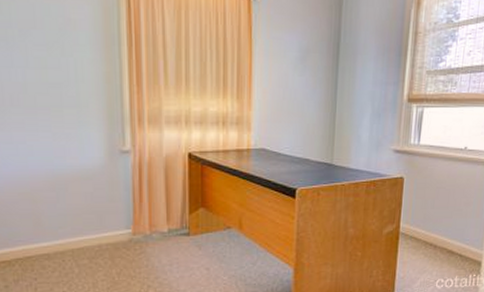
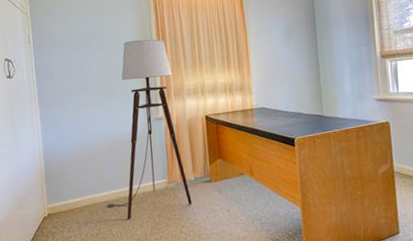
floor lamp: none [45,38,163,277] -> present [105,39,192,220]

